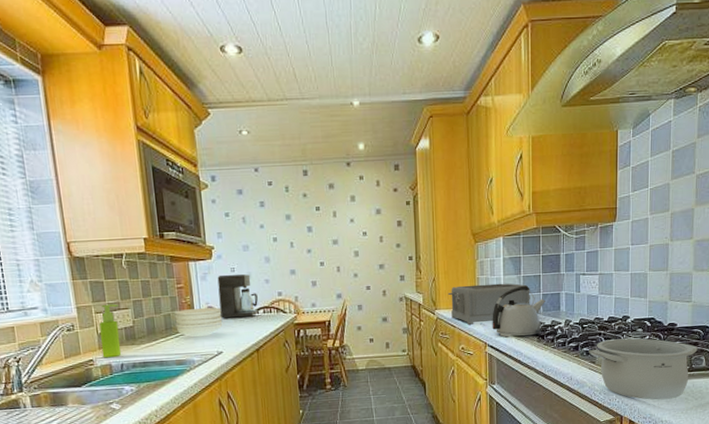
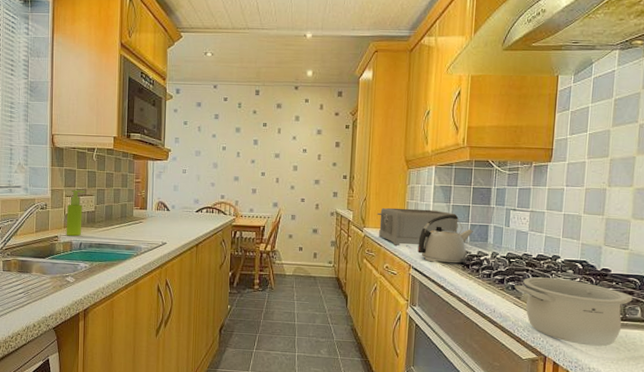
bowl: present [174,307,223,338] -> none [130,201,170,228]
coffee maker: present [217,273,258,319] -> none [168,174,203,215]

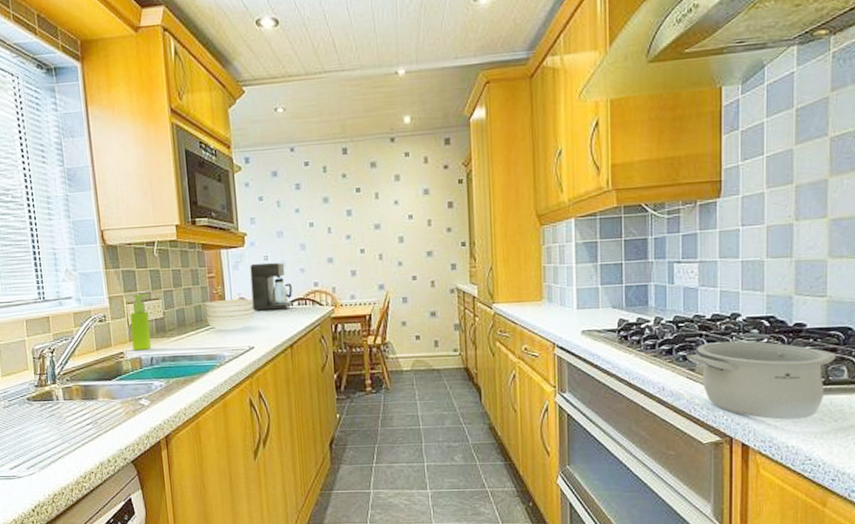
bowl: none [130,201,170,228] -> present [205,299,255,331]
coffee maker: none [168,174,203,215] -> present [250,262,292,311]
toaster: present [377,207,459,246] -> none [507,272,610,321]
kettle: present [417,214,473,264] -> none [561,275,629,337]

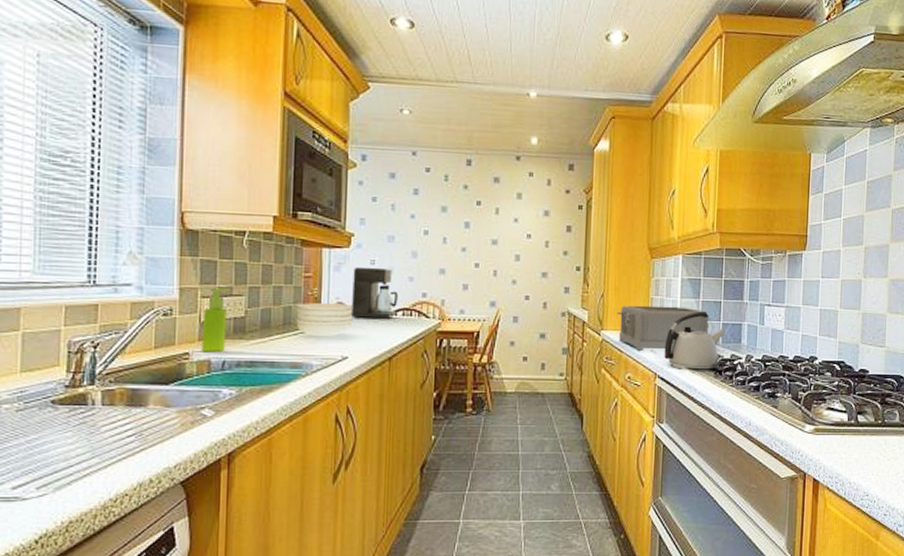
toaster: none [507,272,610,321] -> present [616,305,709,351]
kettle: none [561,275,629,337] -> present [664,311,725,370]
cooking pot: present [686,341,836,420] -> none [771,382,891,457]

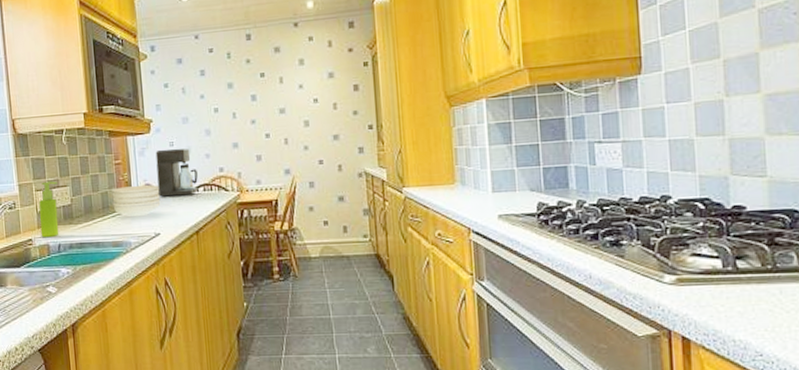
toaster: present [616,305,709,351] -> none [417,154,527,206]
kettle: present [664,311,725,370] -> none [476,157,548,222]

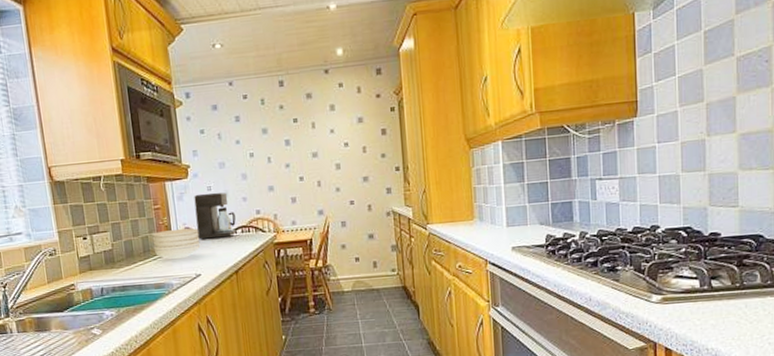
soap dispenser: present [38,181,59,237] -> none [79,227,101,282]

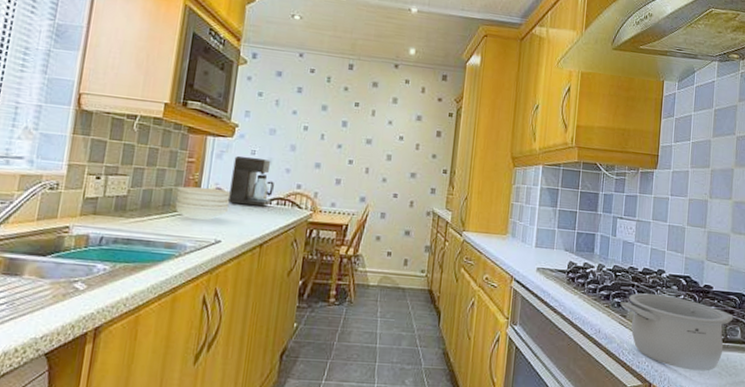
cooking pot: none [611,251,749,324] -> present [620,293,733,372]

